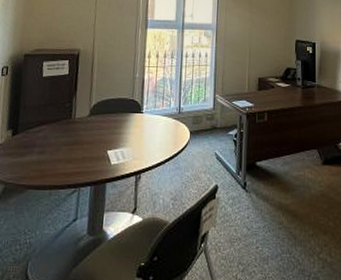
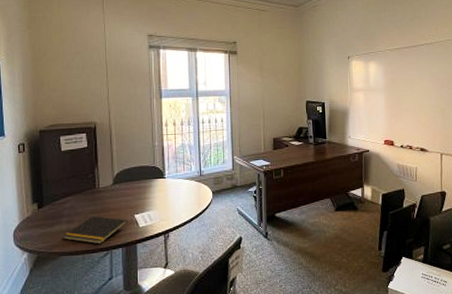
notepad: none [32,148,100,180] -> present [62,215,128,244]

